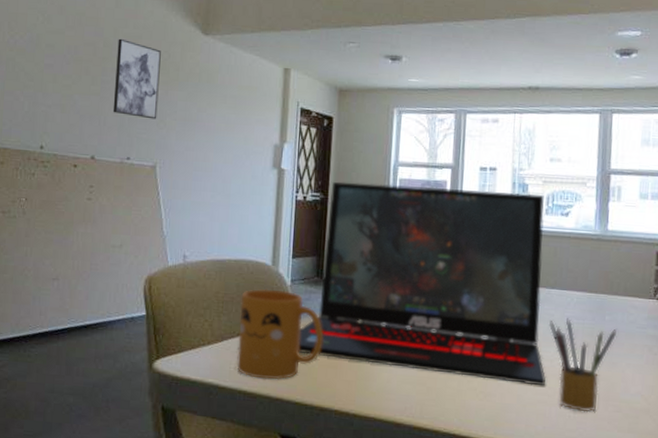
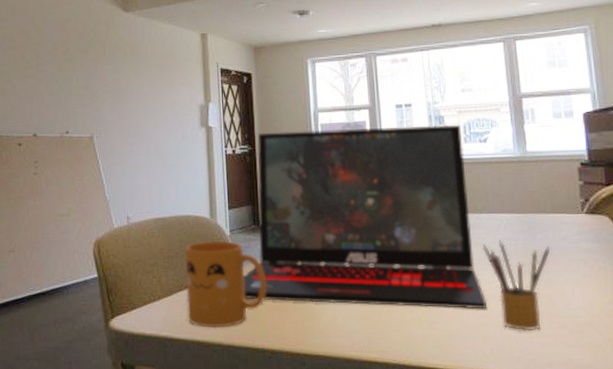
wall art: present [112,38,161,119] -> none [47,24,90,94]

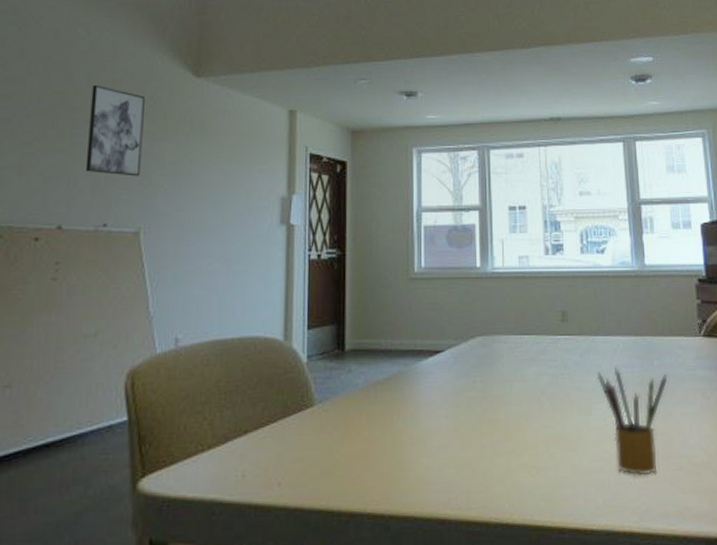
wall art: none [47,24,90,94] -> present [85,84,145,177]
mug: present [185,240,267,328] -> none [245,369,349,486]
laptop: present [243,124,488,310] -> none [319,231,601,451]

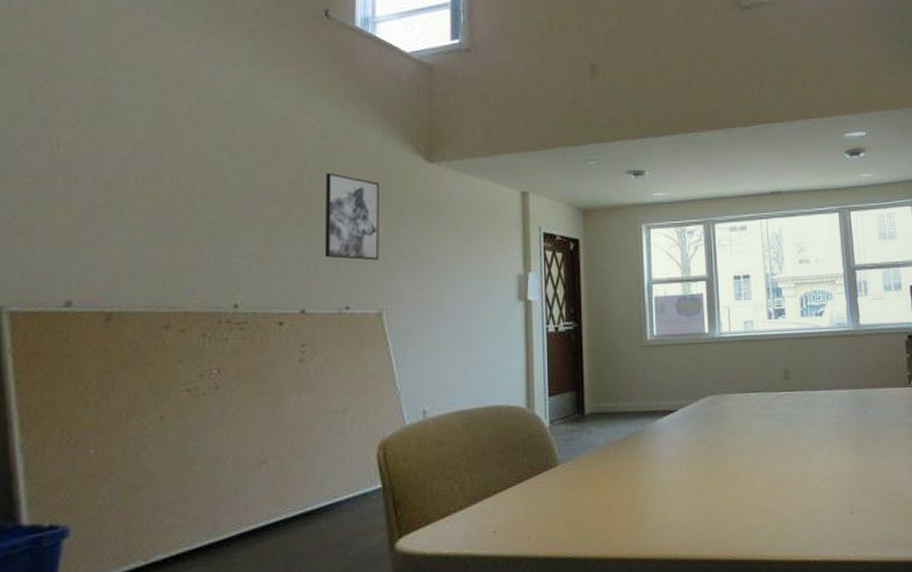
pencil box: present [596,366,668,476] -> none [817,417,881,512]

